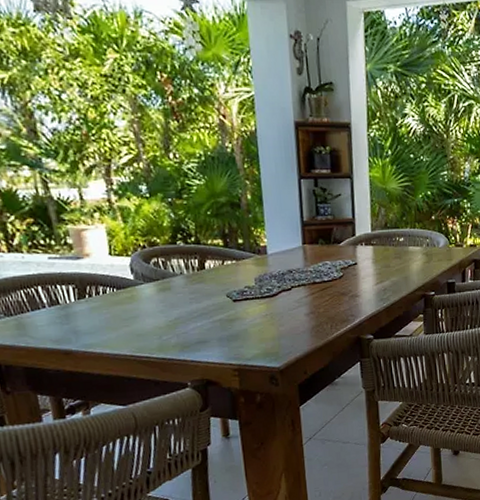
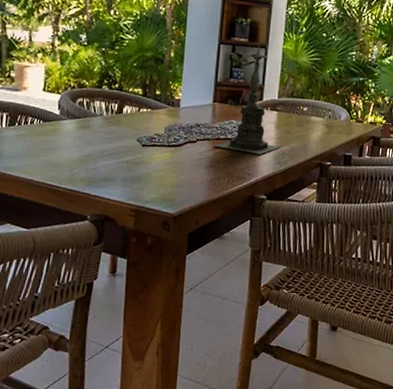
candle holder: none [311,168,381,294] -> present [214,38,280,154]

